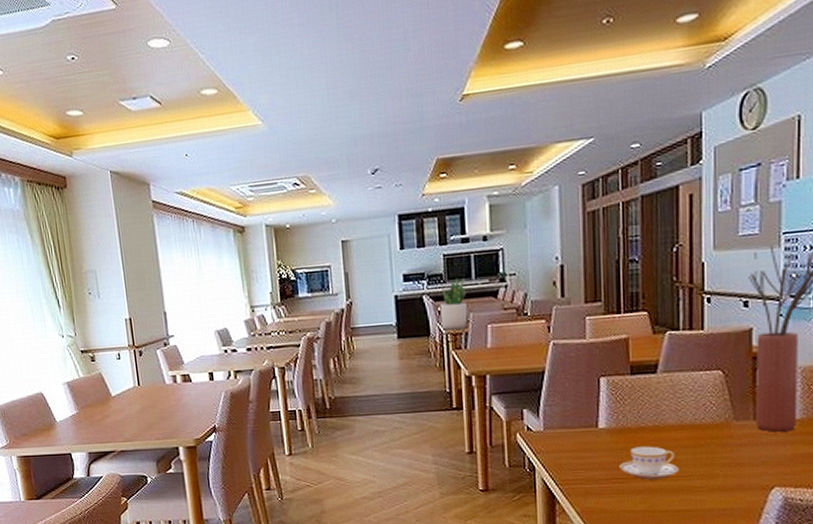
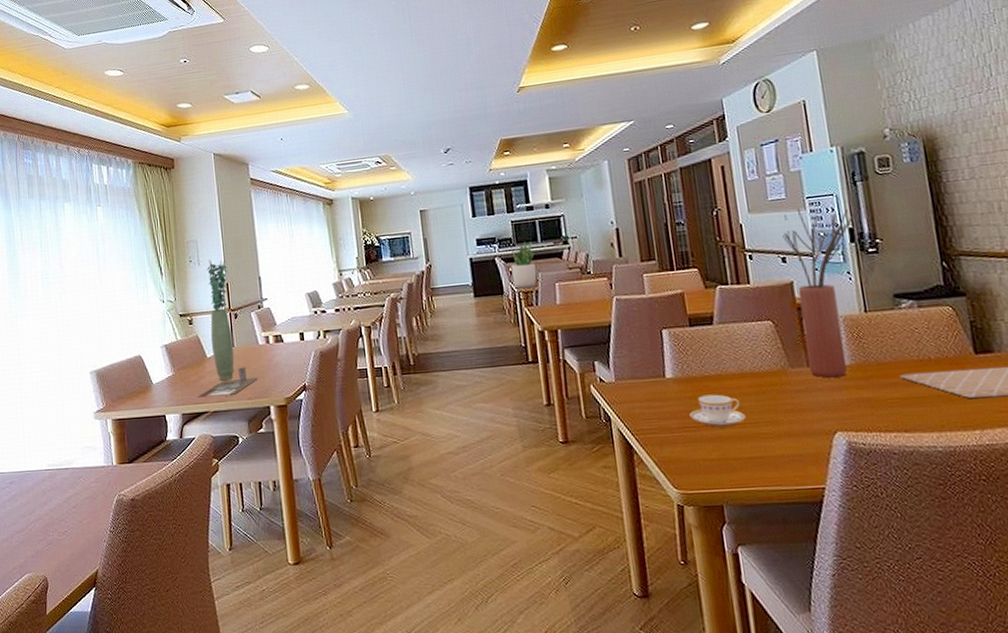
place setting: none [102,406,165,437] -> present [196,367,257,398]
vase: none [108,292,141,420] -> present [207,259,235,381]

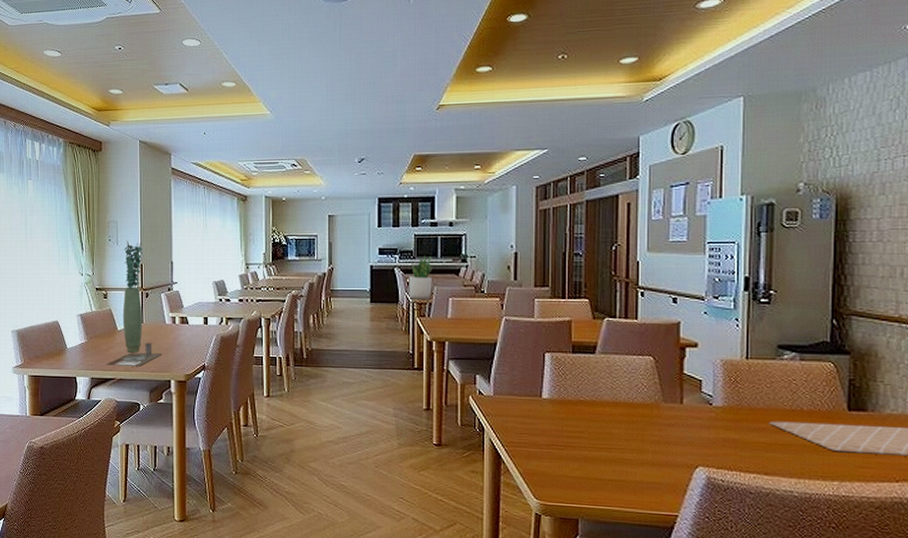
teacup: present [689,394,746,428] -> none [559,418,613,450]
vase: present [782,208,856,378] -> none [677,252,754,417]

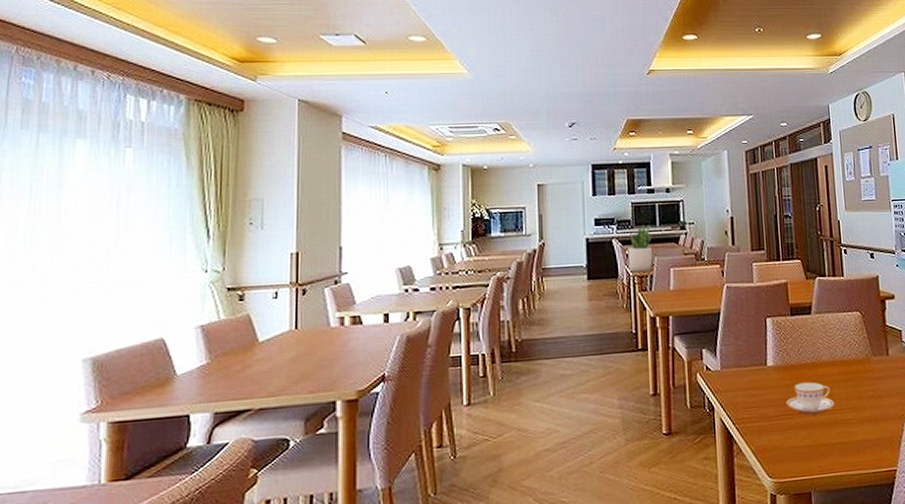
place setting: present [105,342,161,366] -> none [237,353,323,392]
vase: present [122,240,143,353] -> none [266,223,299,371]
teacup: none [559,418,613,450] -> present [786,381,835,415]

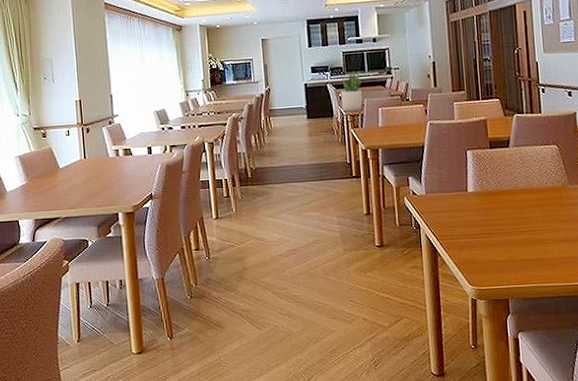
teacup: present [786,381,835,415] -> none [485,206,531,235]

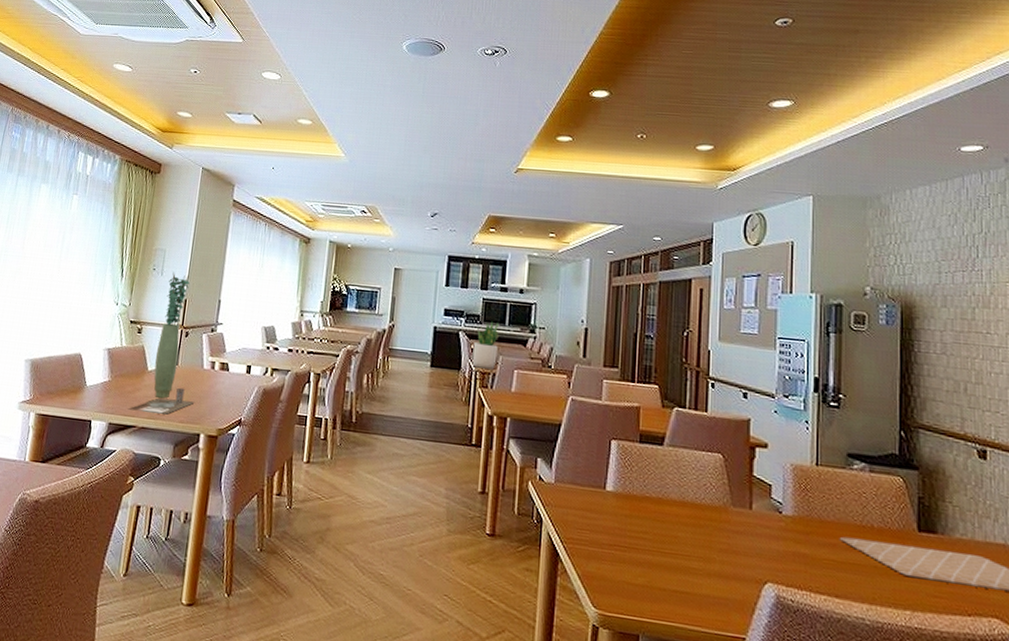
place setting: none [49,177,107,205] -> present [127,387,194,415]
vase: none [61,77,86,190] -> present [153,272,190,399]

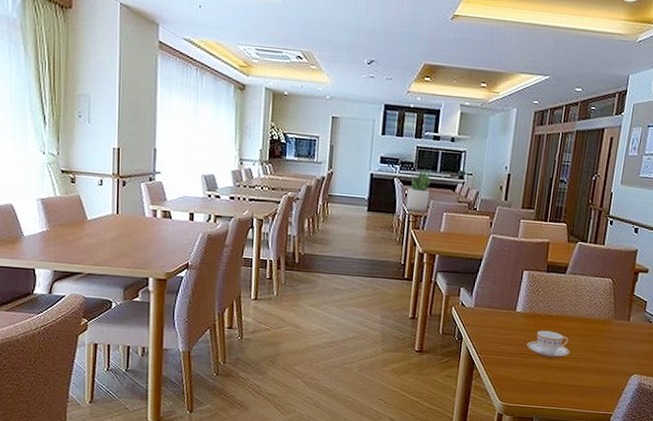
place setting: present [127,387,194,415] -> none [71,235,139,261]
vase: present [153,272,190,399] -> none [93,119,120,246]
teacup: none [622,515,679,555] -> present [527,330,570,359]

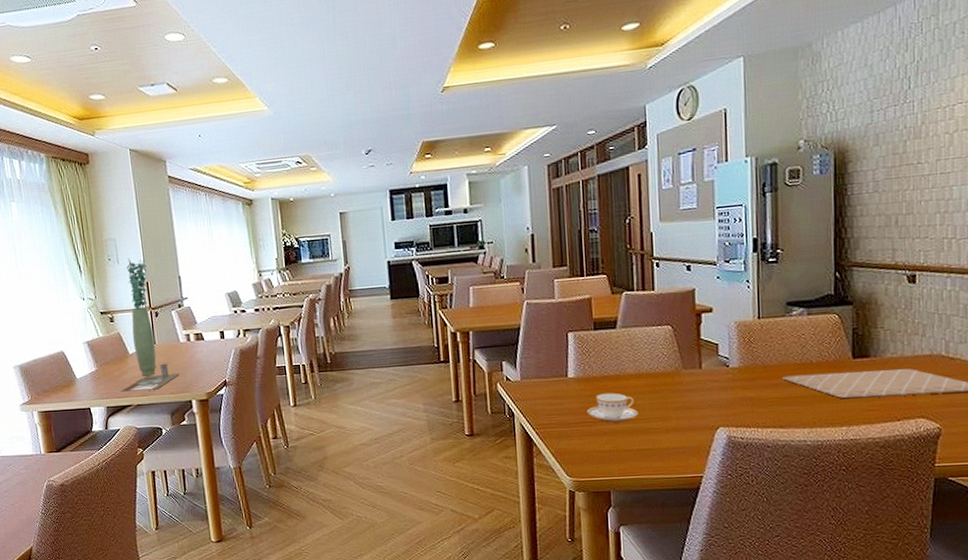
place setting: none [71,235,139,261] -> present [120,363,179,392]
vase: none [93,119,120,246] -> present [126,258,157,376]
planter: present [405,168,432,213] -> none [427,245,452,292]

